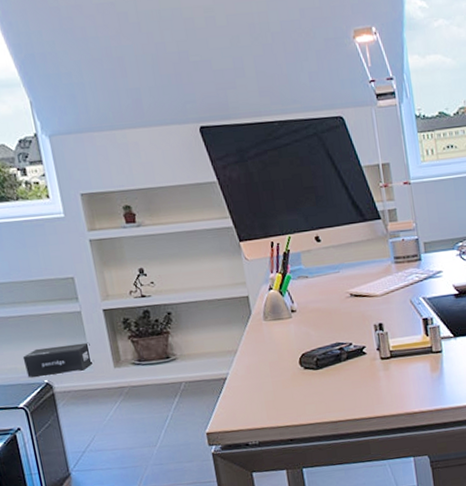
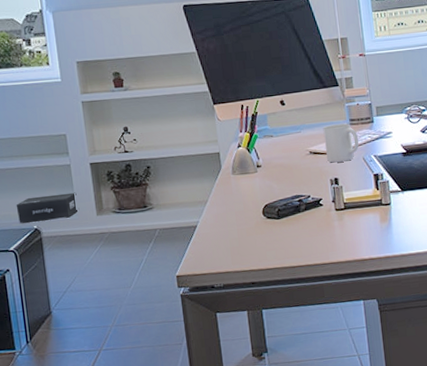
mug: none [364,261,406,306] -> present [323,123,359,163]

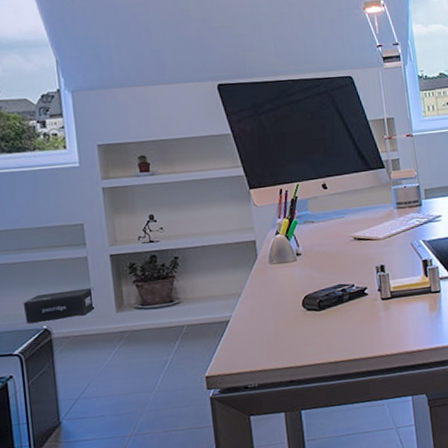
mug: present [323,123,359,163] -> none [368,207,407,249]

